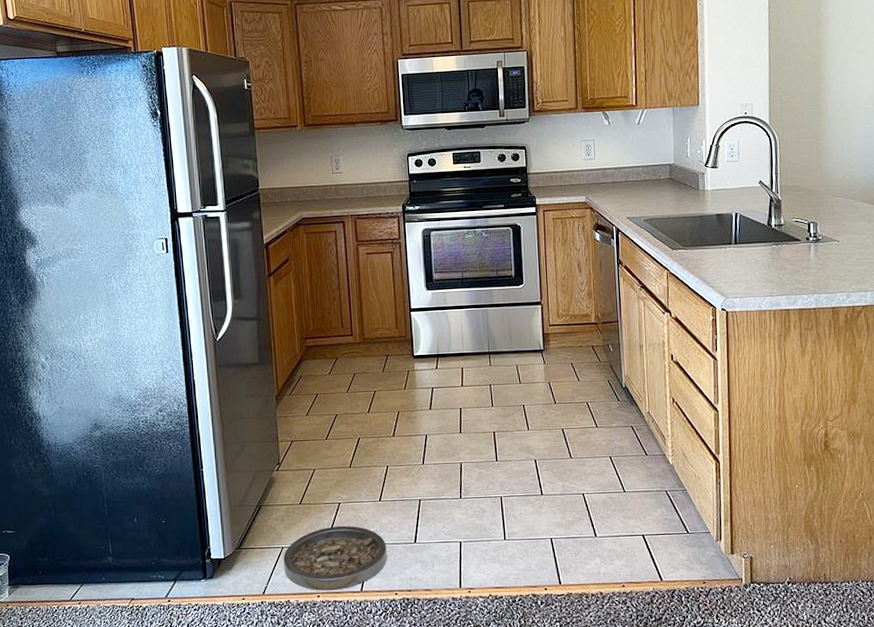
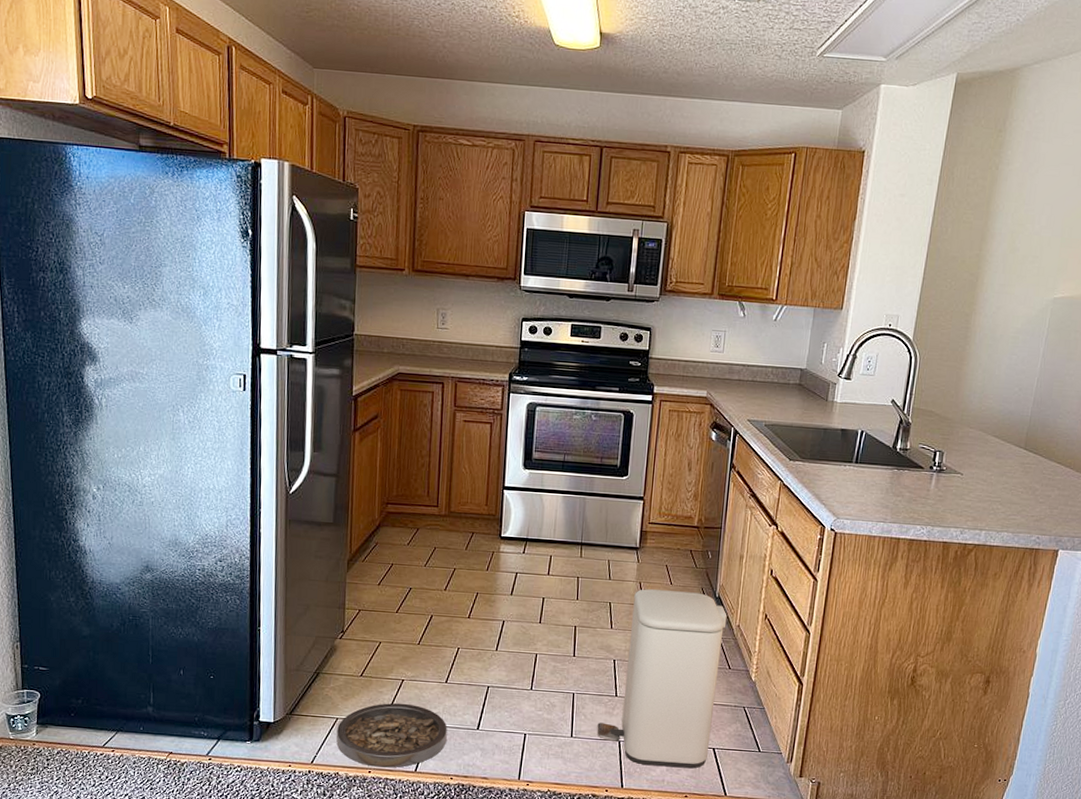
pedal bin: none [528,385,638,560] -> present [597,589,727,769]

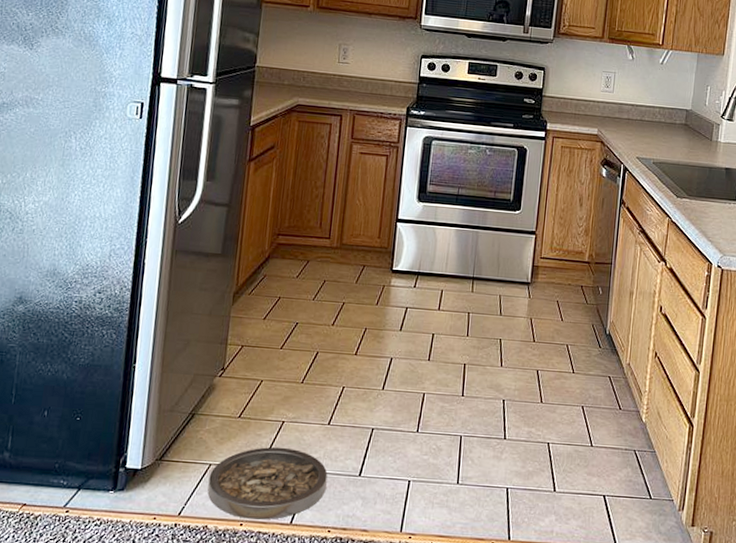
pedal bin: present [597,589,727,769] -> none [484,325,618,518]

